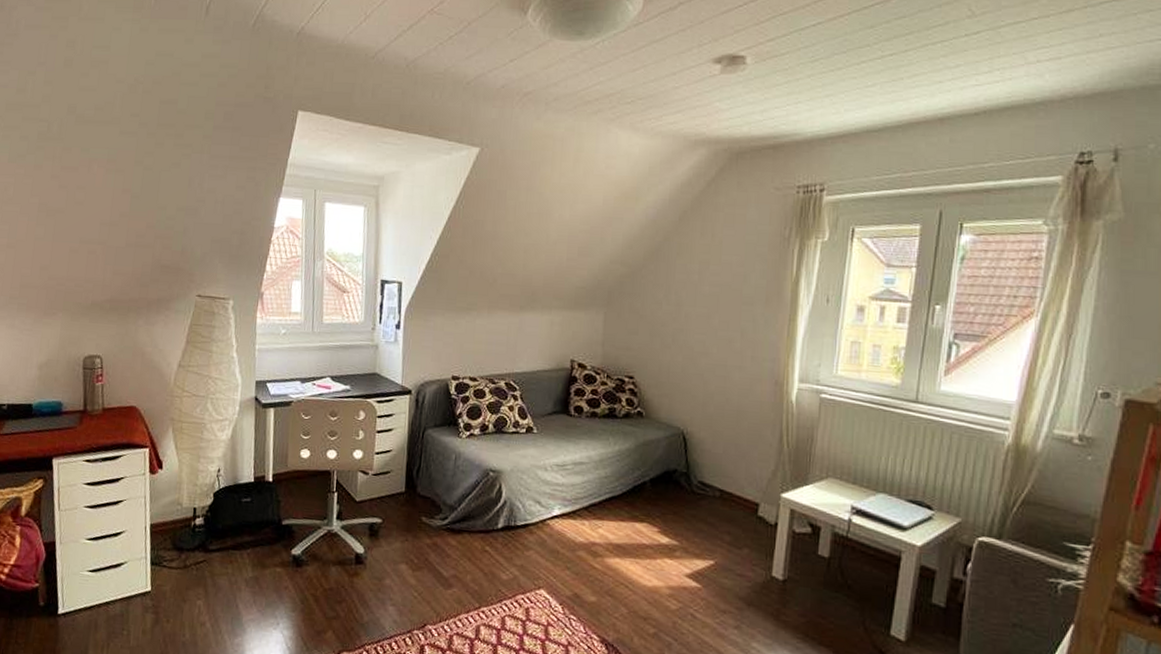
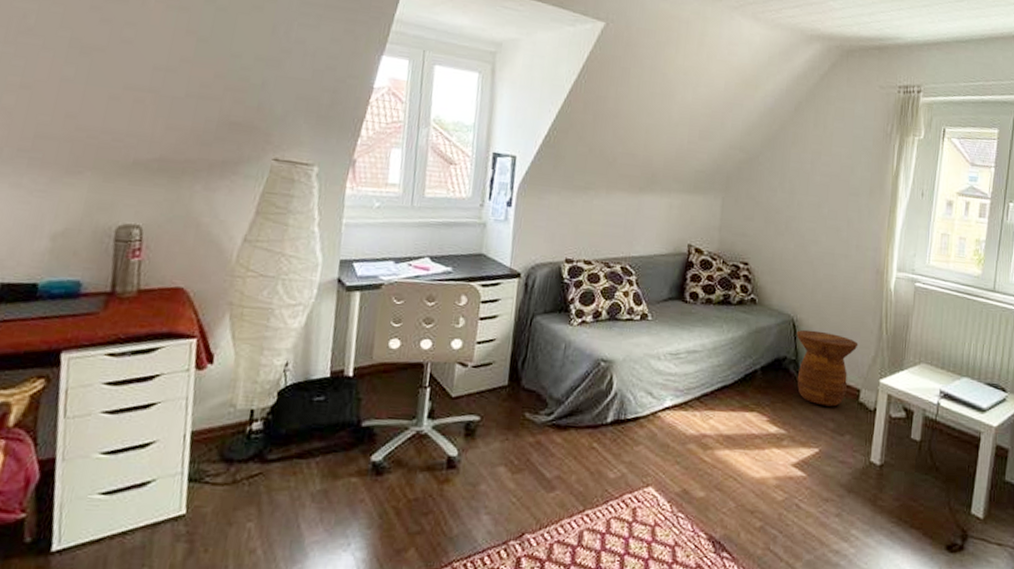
side table: none [687,442,756,520] -> present [796,329,859,407]

